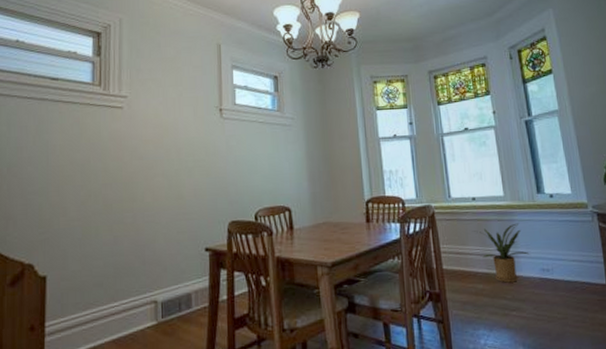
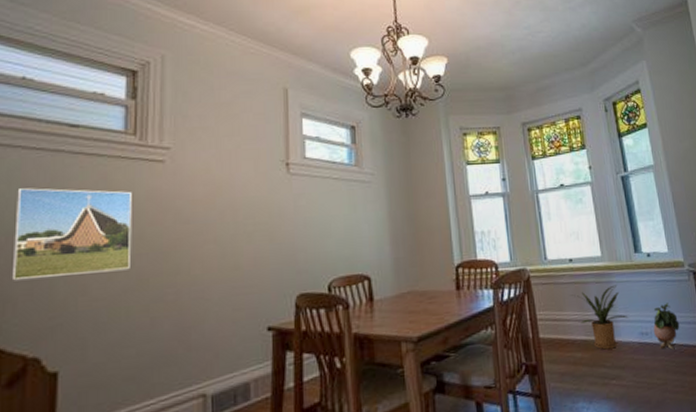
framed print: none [12,129,99,203] -> present [11,188,132,281]
potted plant: none [554,242,582,287] -> present [653,303,680,350]

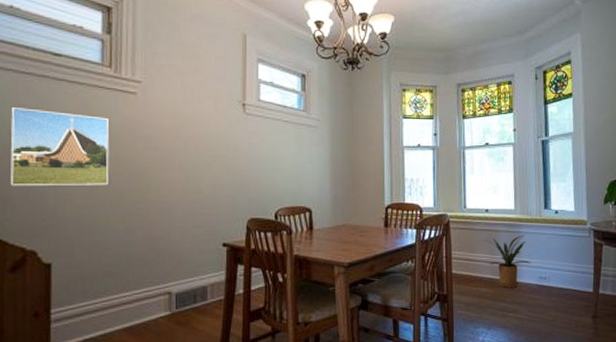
potted plant: present [653,303,680,350] -> none [551,254,575,293]

